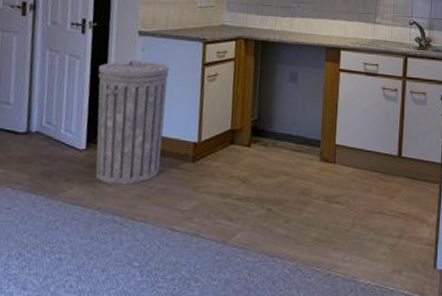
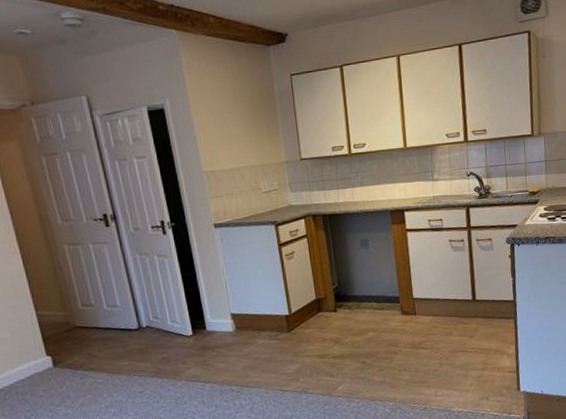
trash can: present [95,59,169,185] -> none [186,249,261,361]

